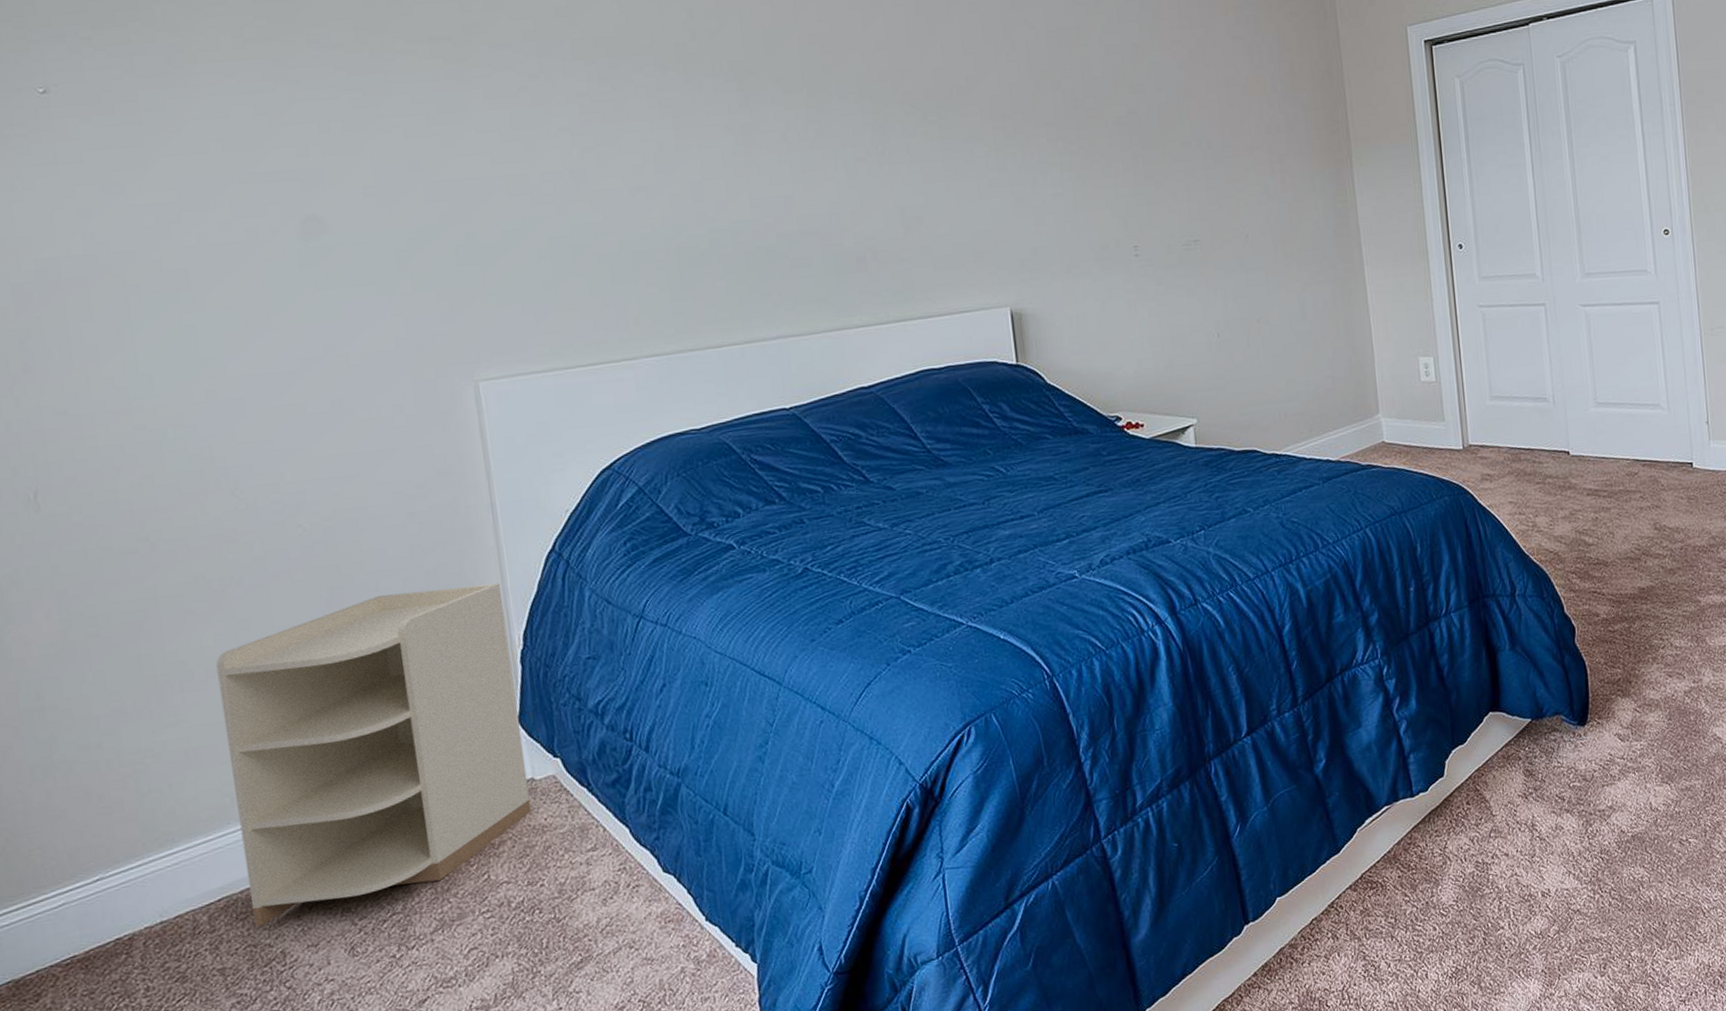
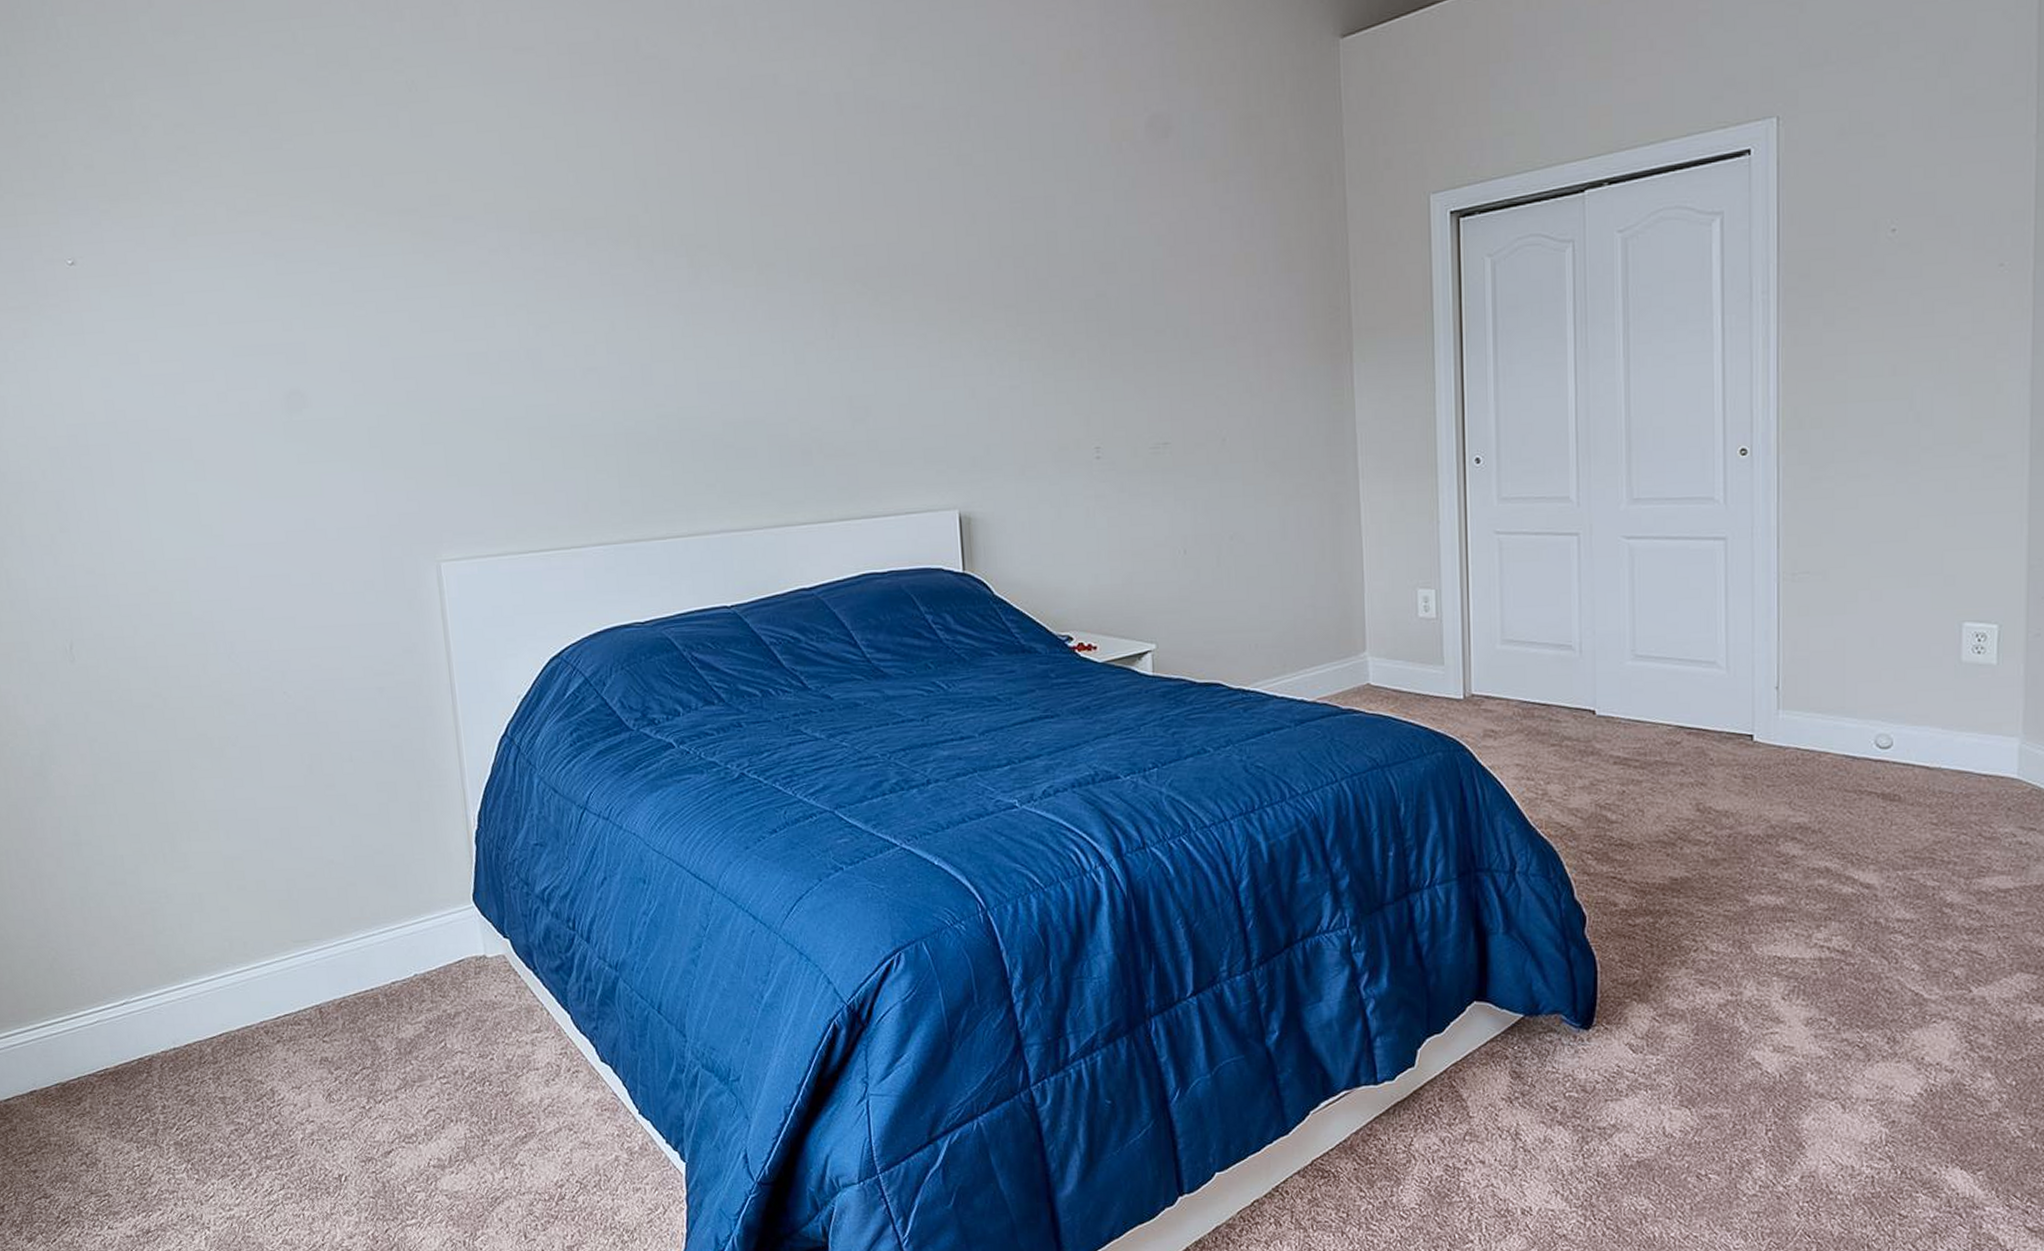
nightstand: present [216,583,532,927] -> none [216,763,483,1064]

